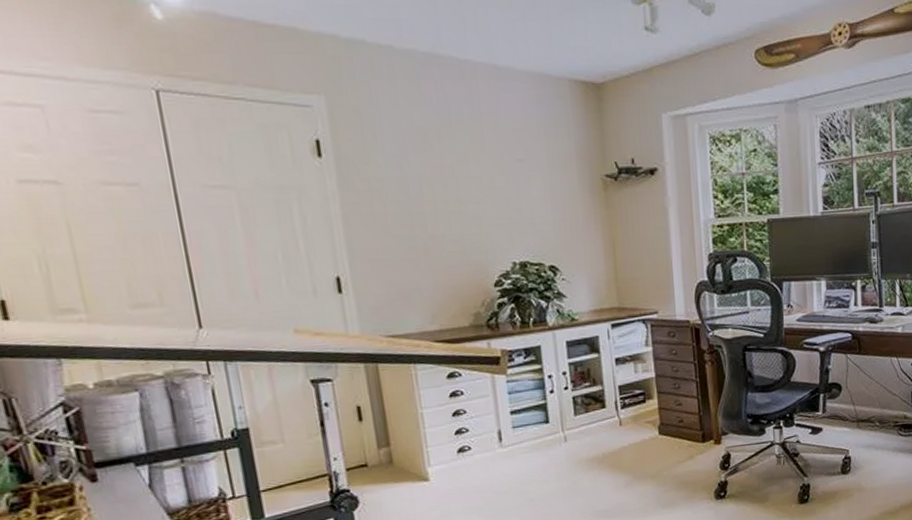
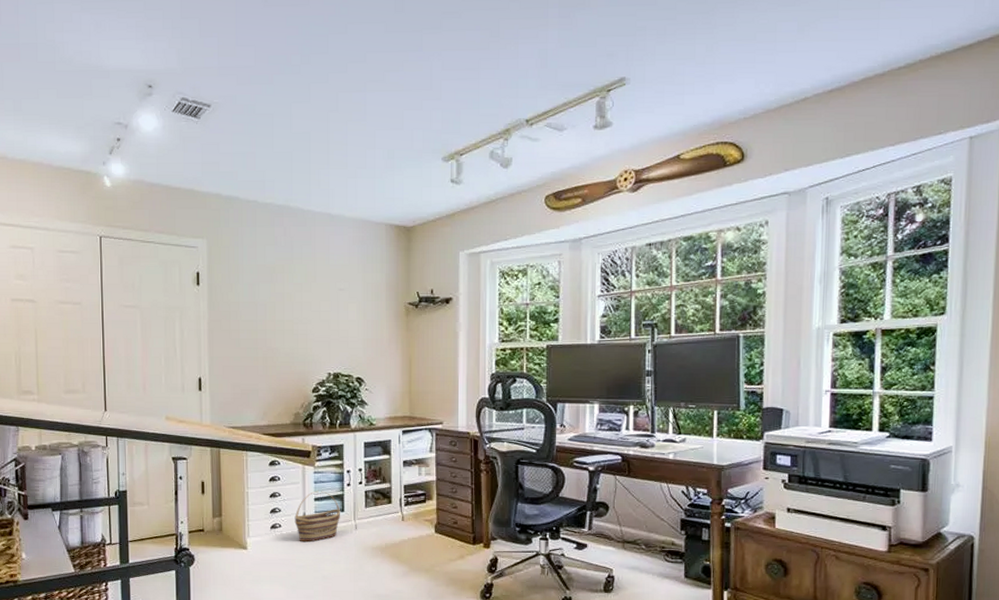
basket: none [487,402,546,464] -> present [294,490,341,543]

